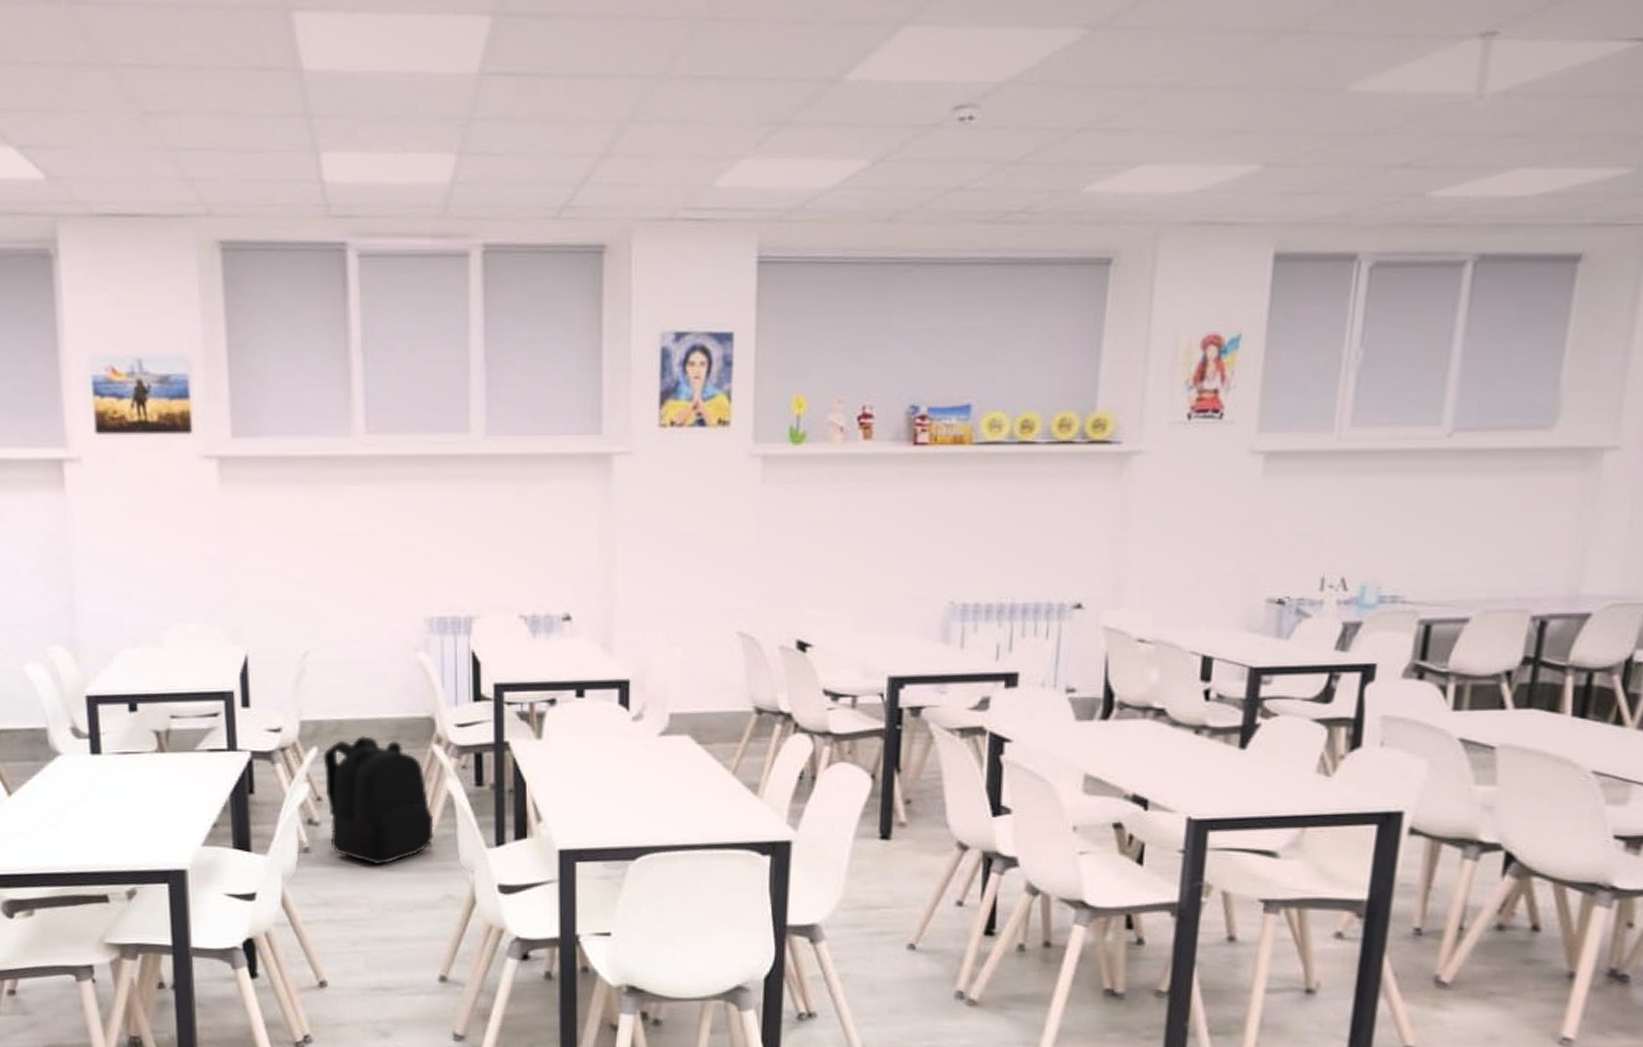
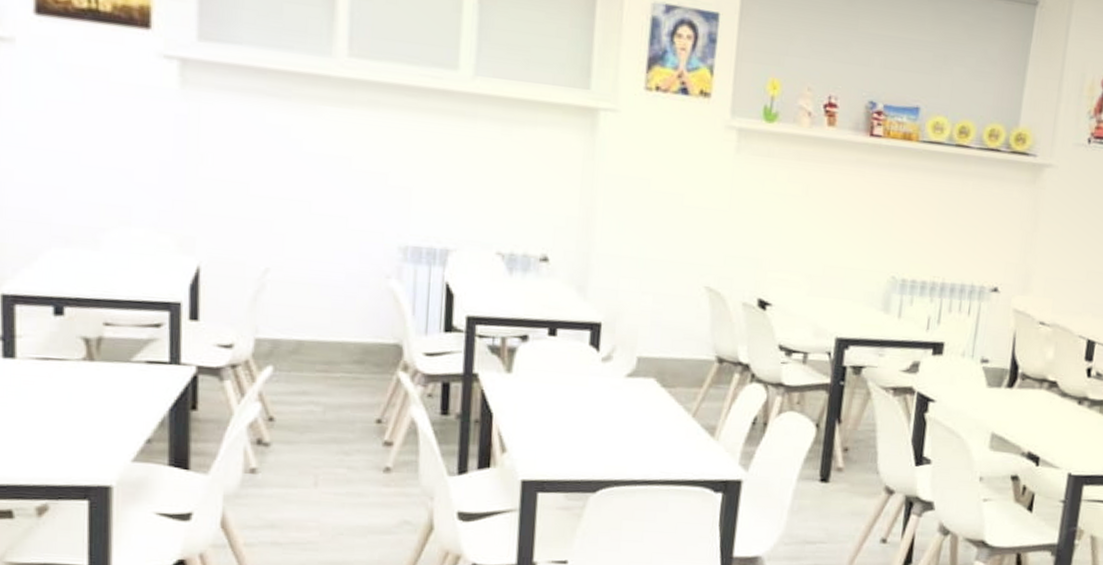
backpack: present [323,736,434,866] -> none [278,358,395,489]

